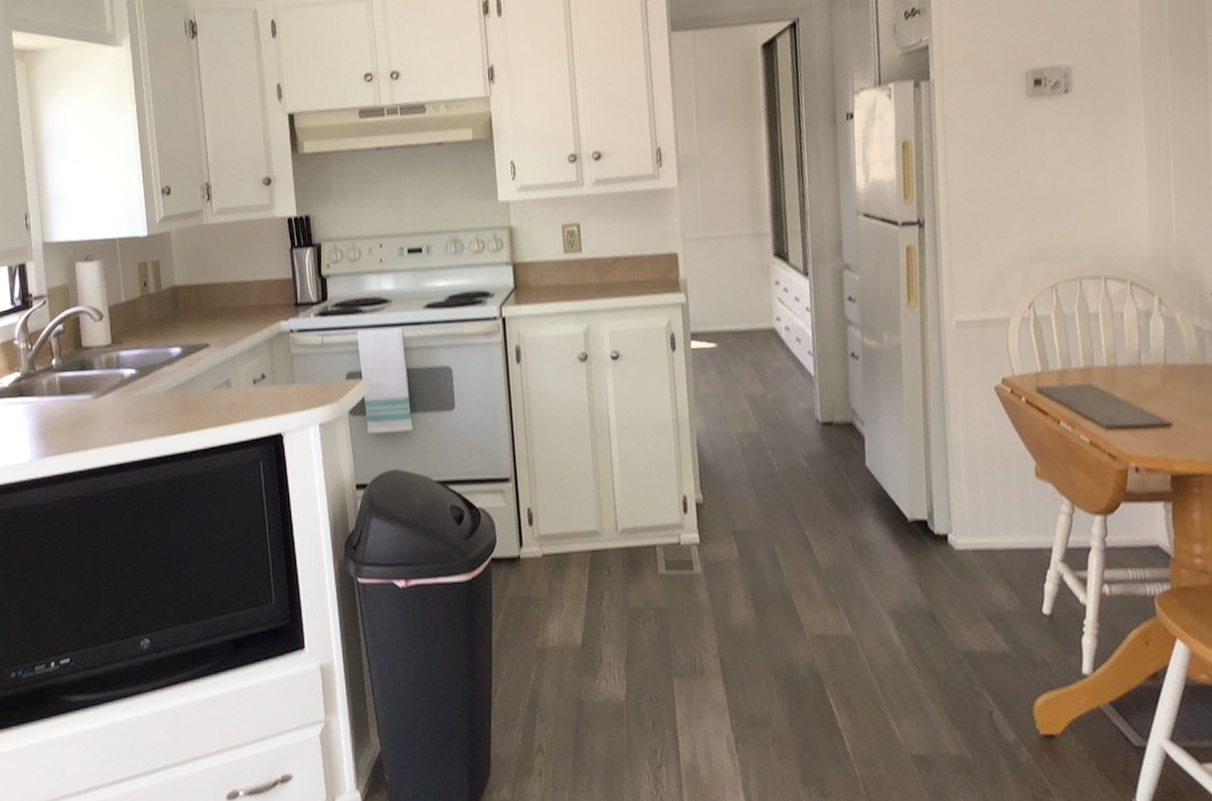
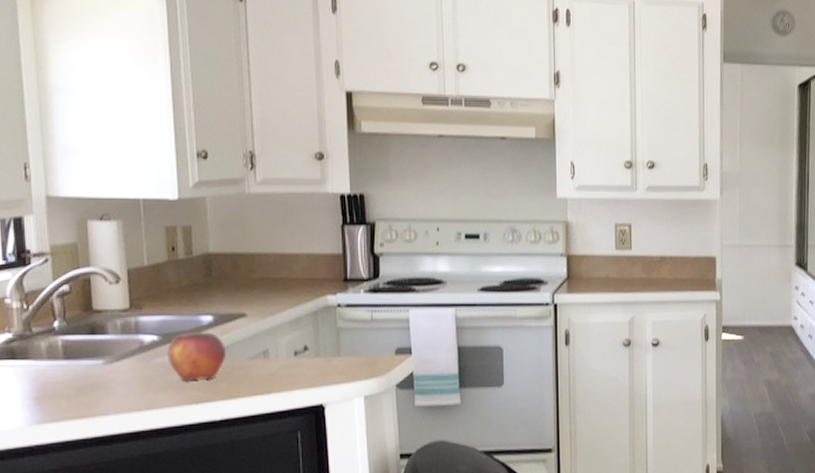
fruit: none [144,362,193,413] -> present [167,330,225,381]

